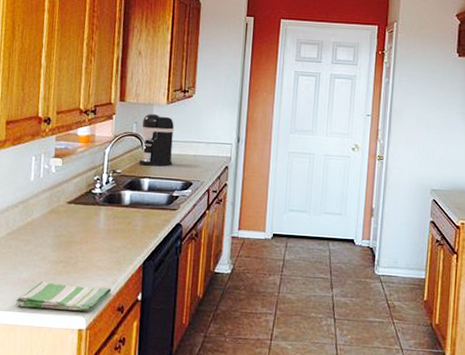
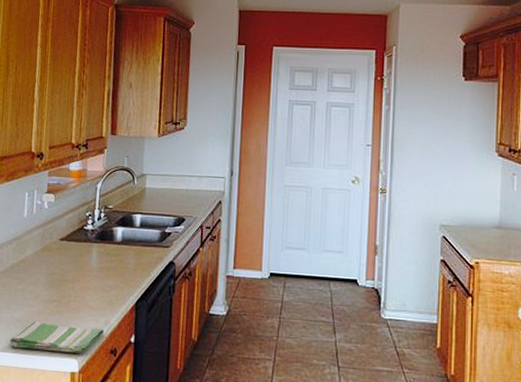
coffee maker: present [139,113,175,167] -> none [130,146,166,202]

